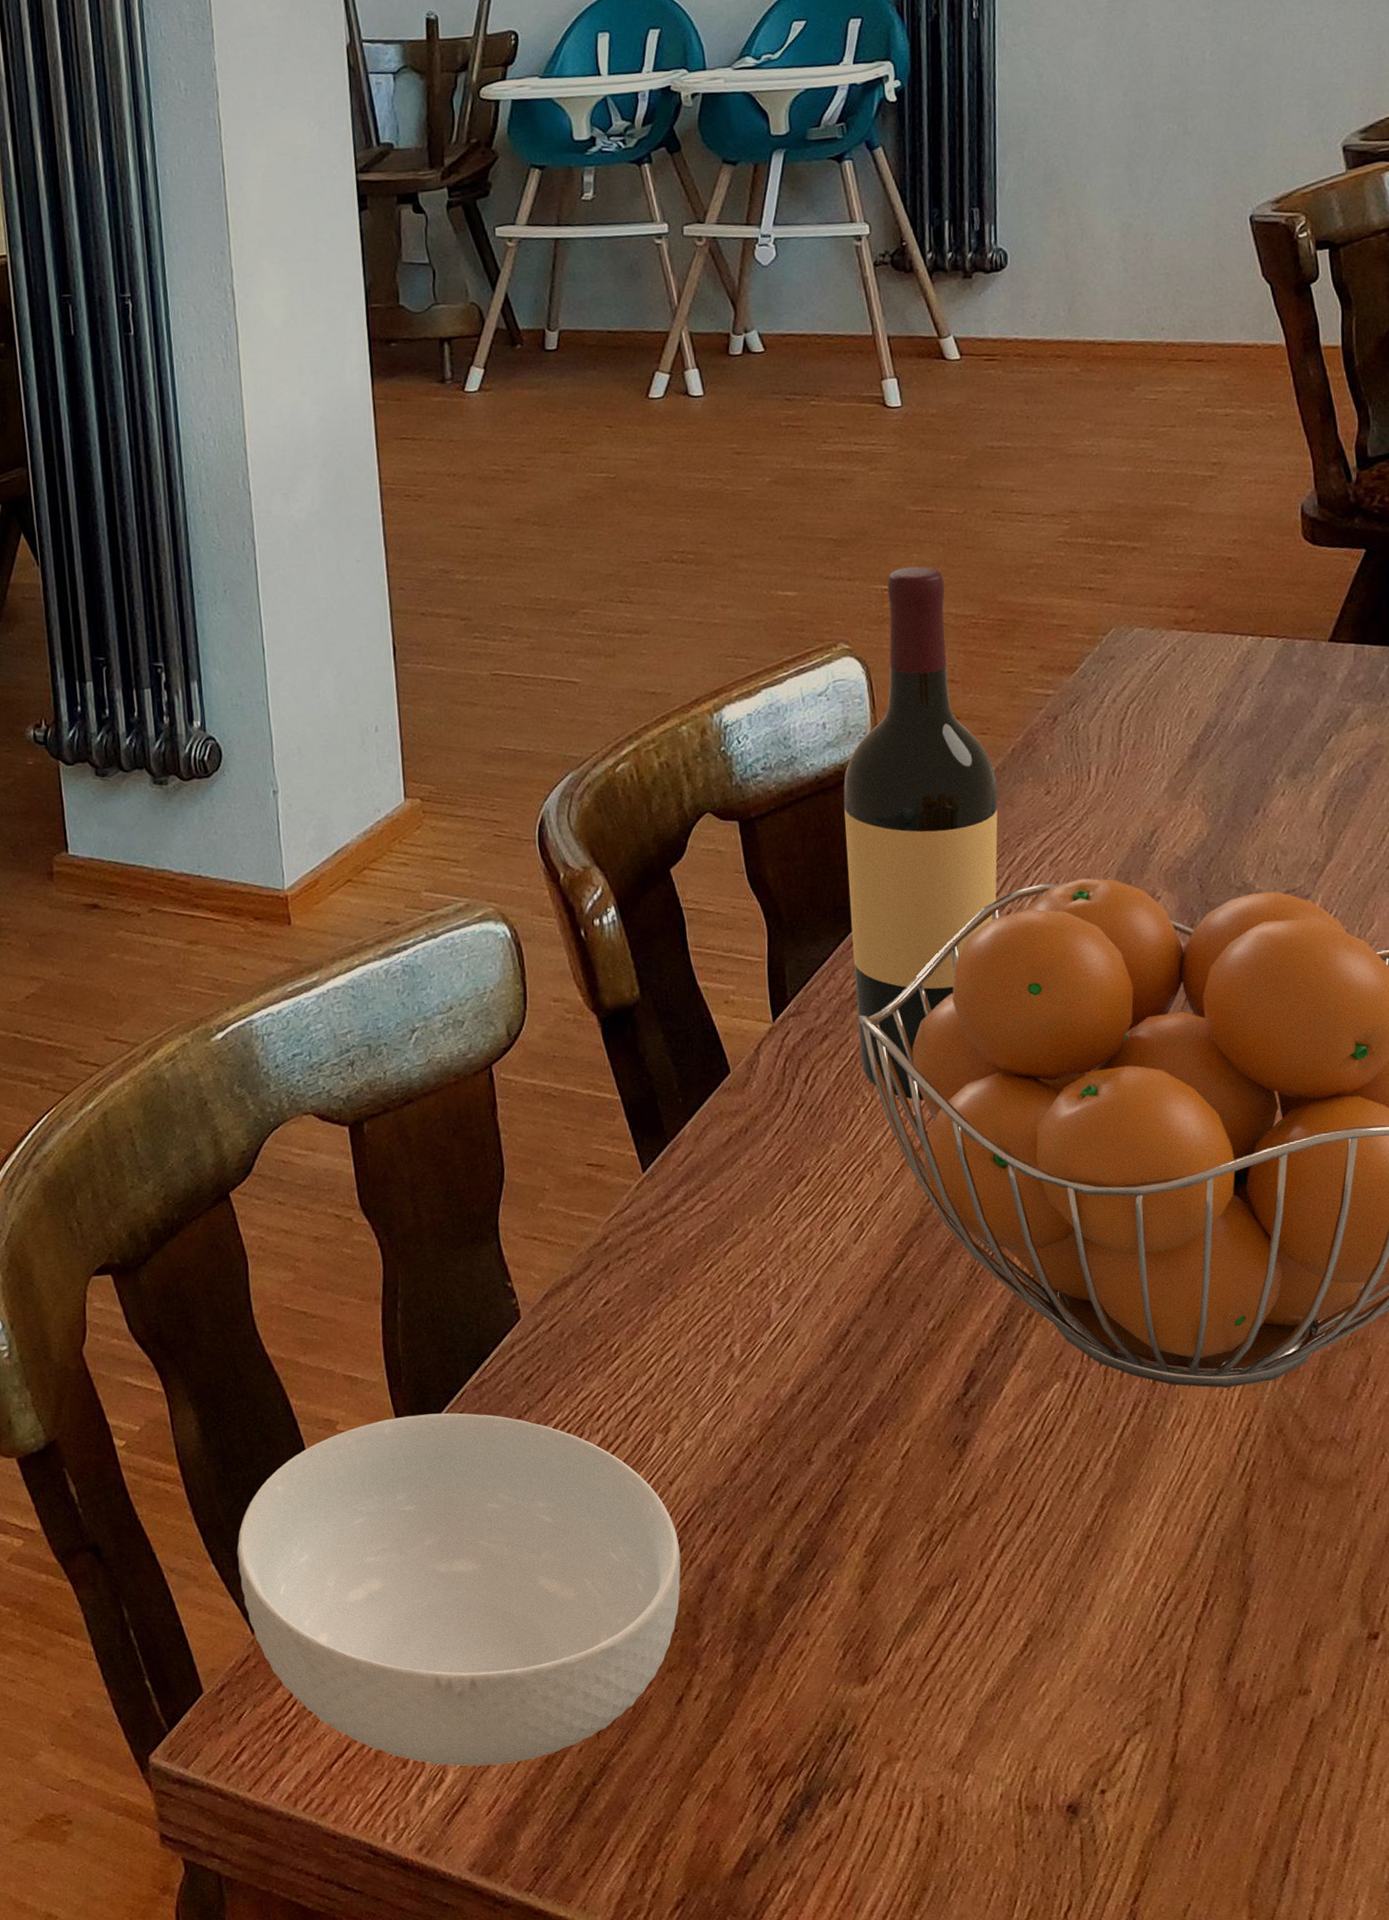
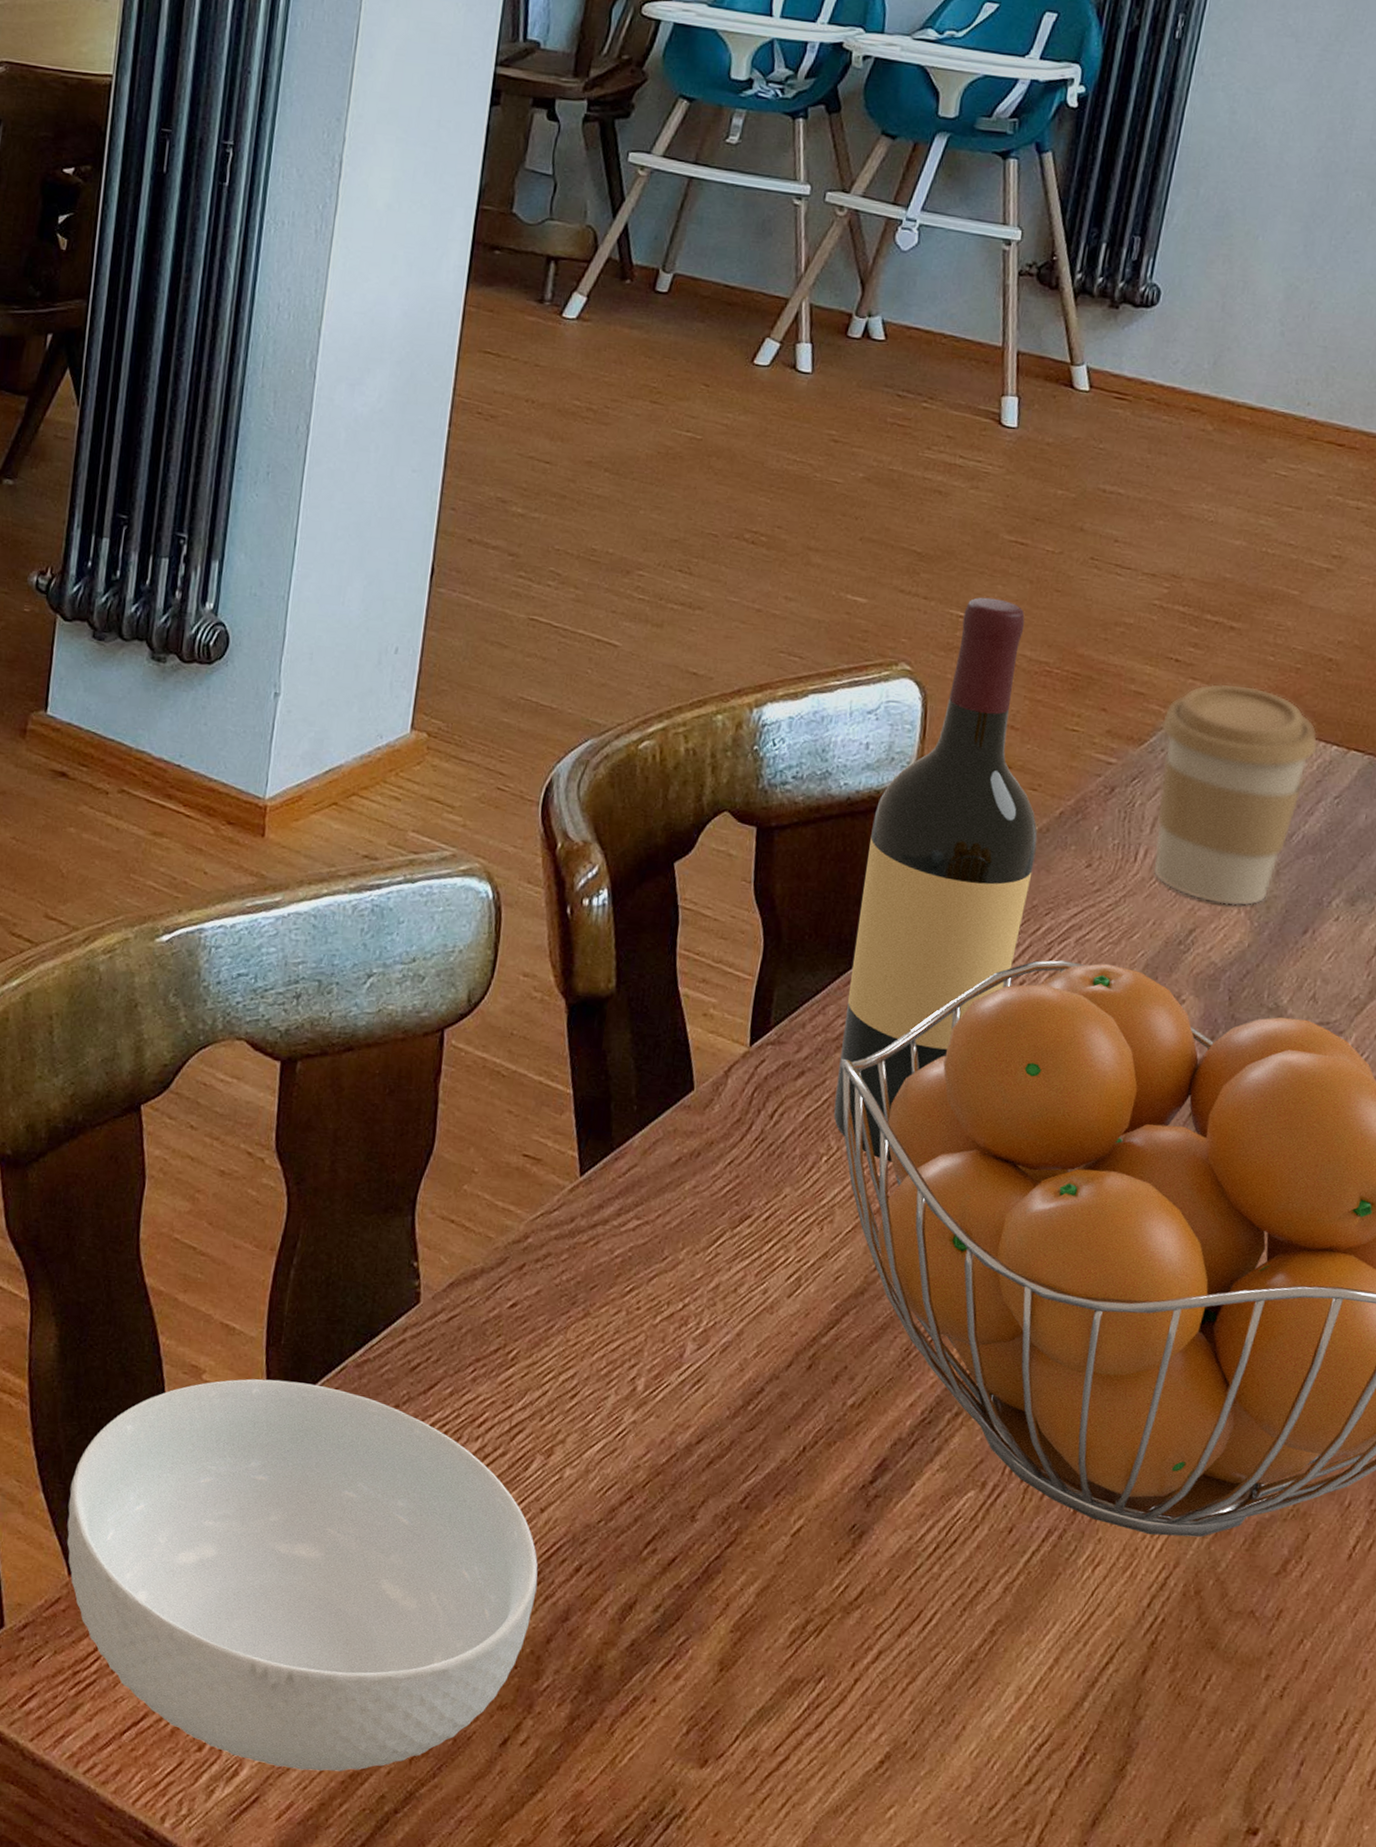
coffee cup: none [1087,598,1235,803] -> present [1152,683,1319,907]

